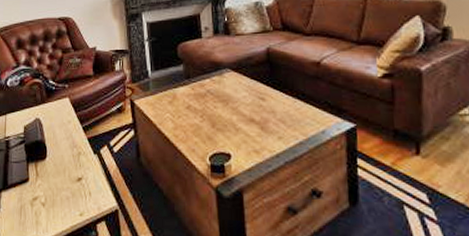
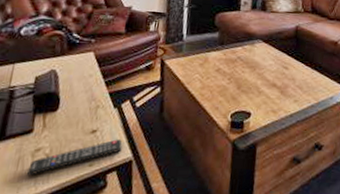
remote control: none [28,187,107,226] -> present [26,139,123,177]

